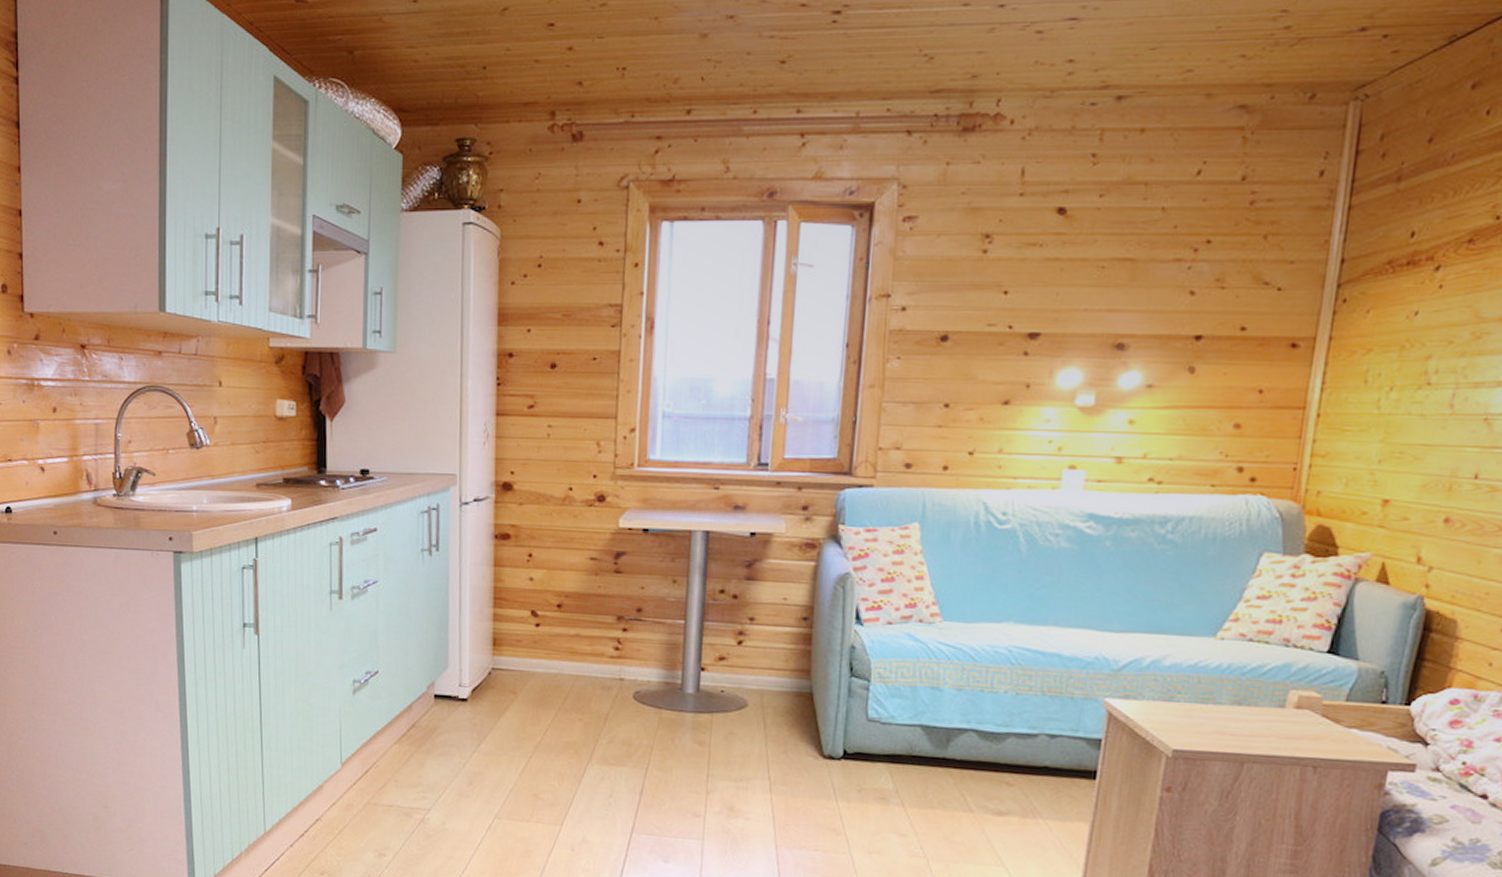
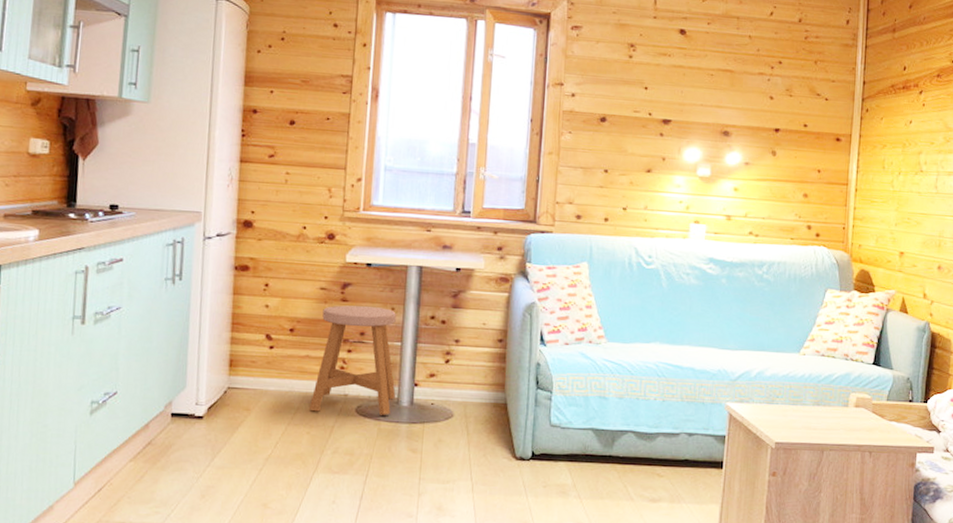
stool: none [580,577,679,703] -> present [308,305,396,415]

